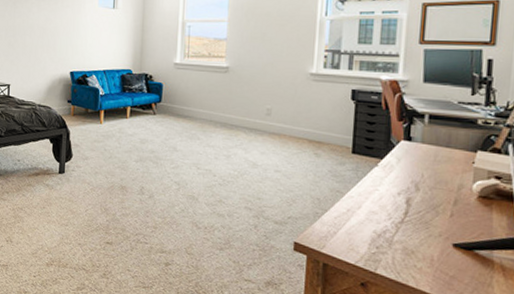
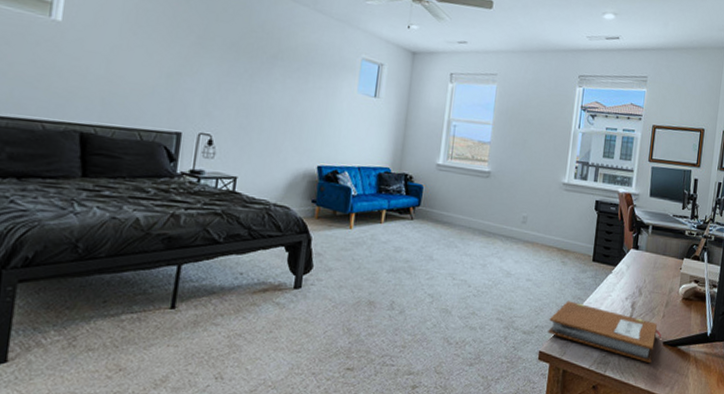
notebook: none [303,193,450,265] -> present [548,301,661,363]

